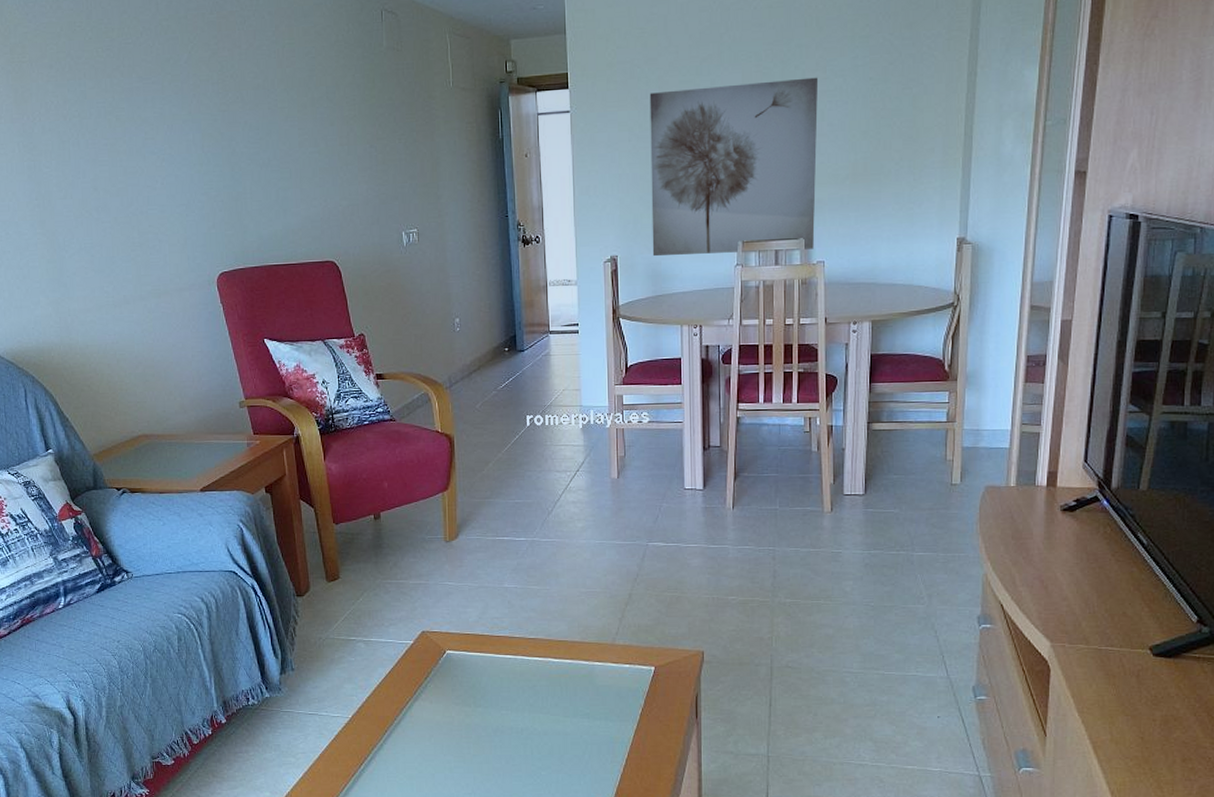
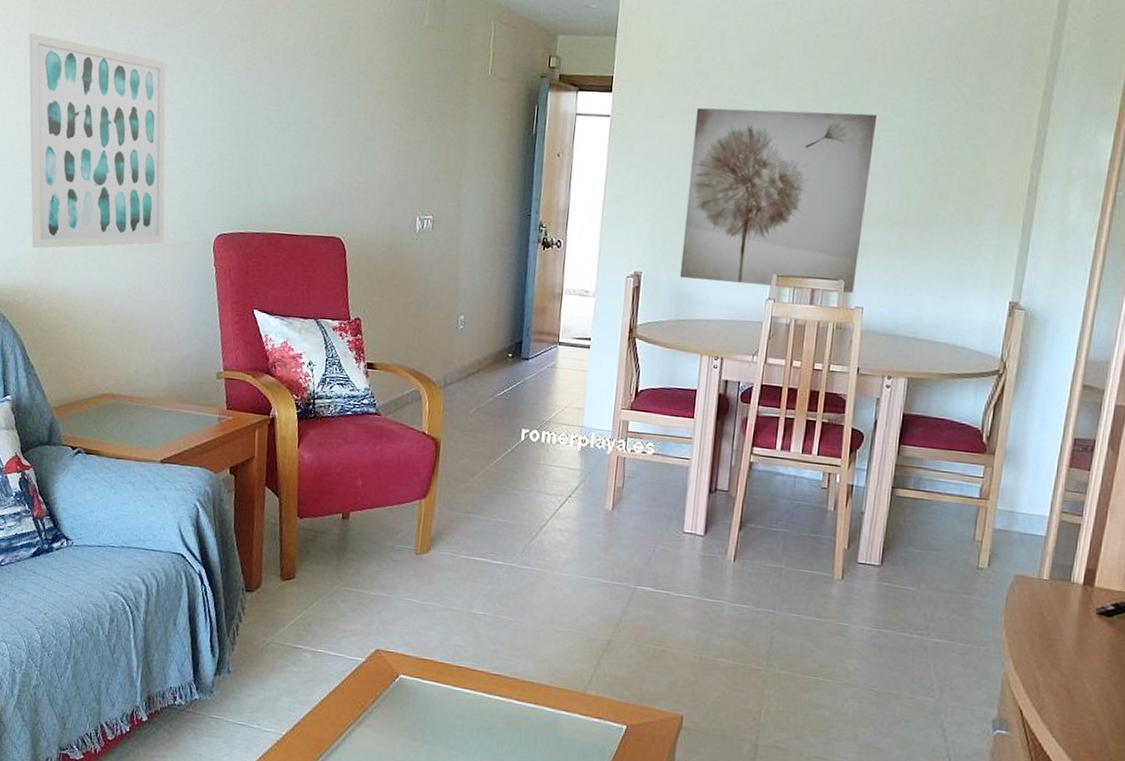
wall art: none [9,103,170,310] -> present [28,33,166,249]

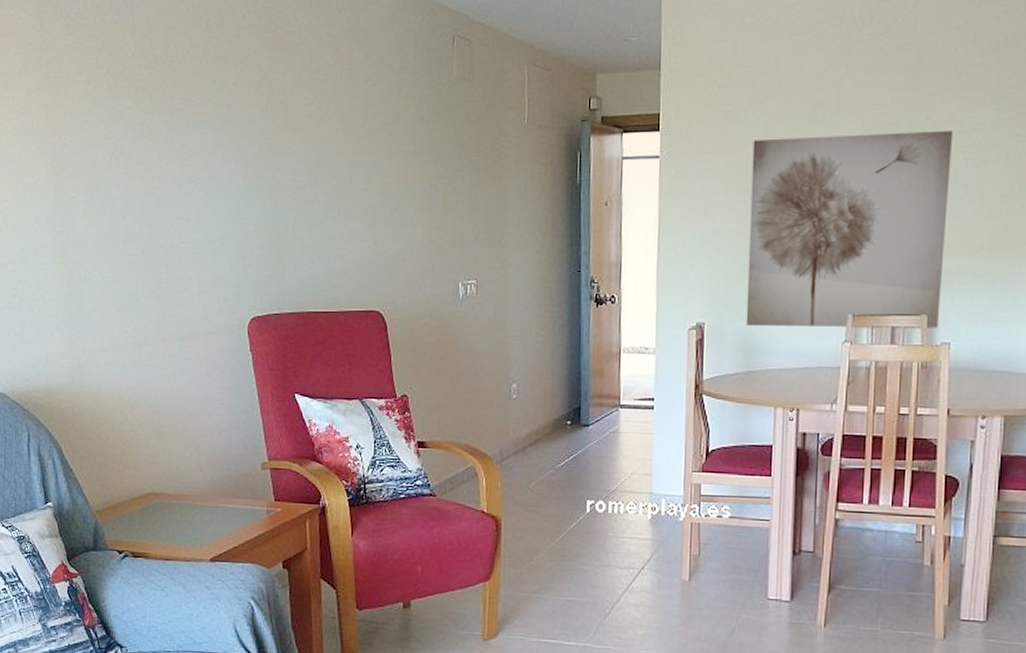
wall art: present [28,33,166,249] -> none [40,121,196,348]

